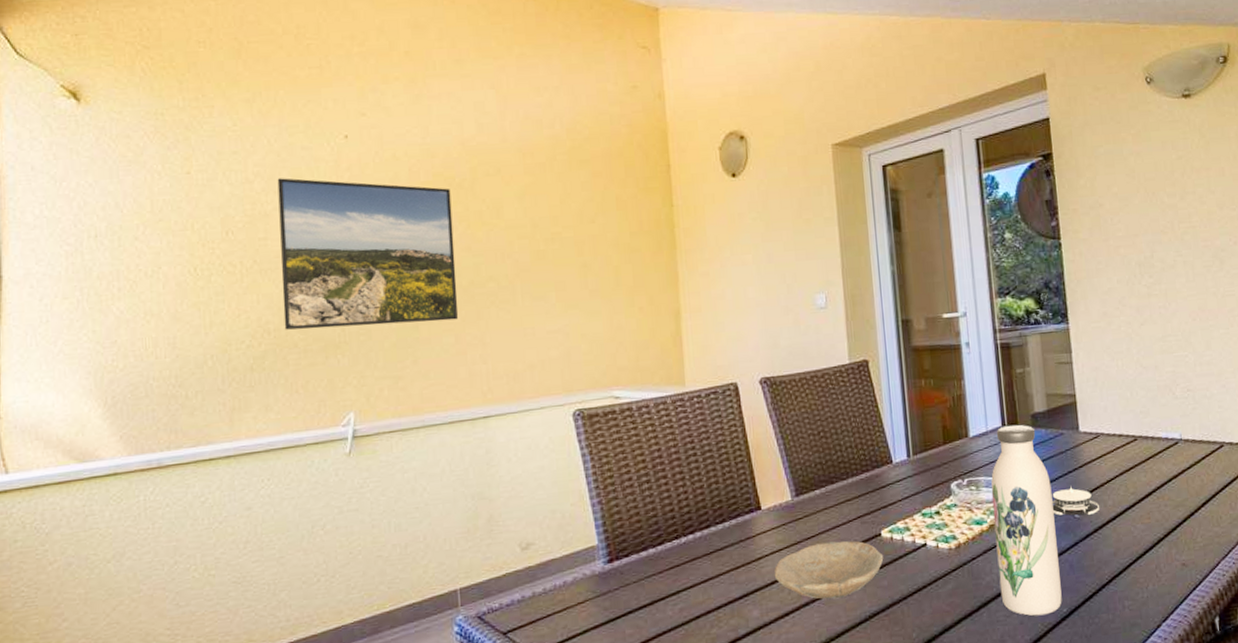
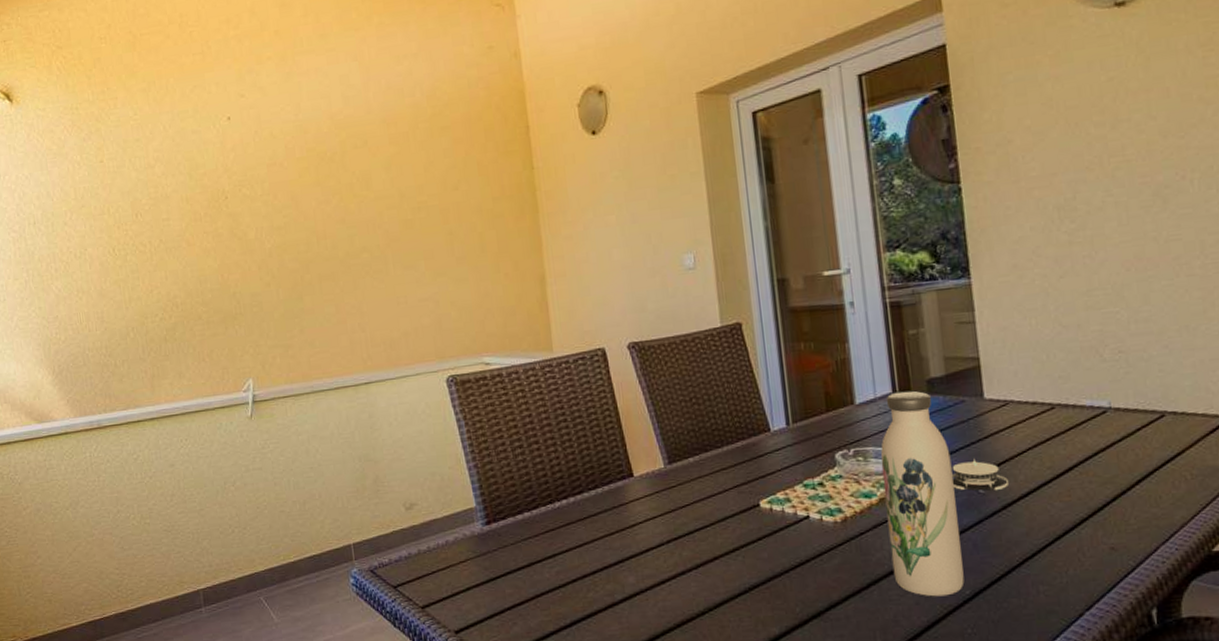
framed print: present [277,178,459,330] -> none [174,161,337,303]
bowl: present [774,540,884,600] -> none [648,510,763,570]

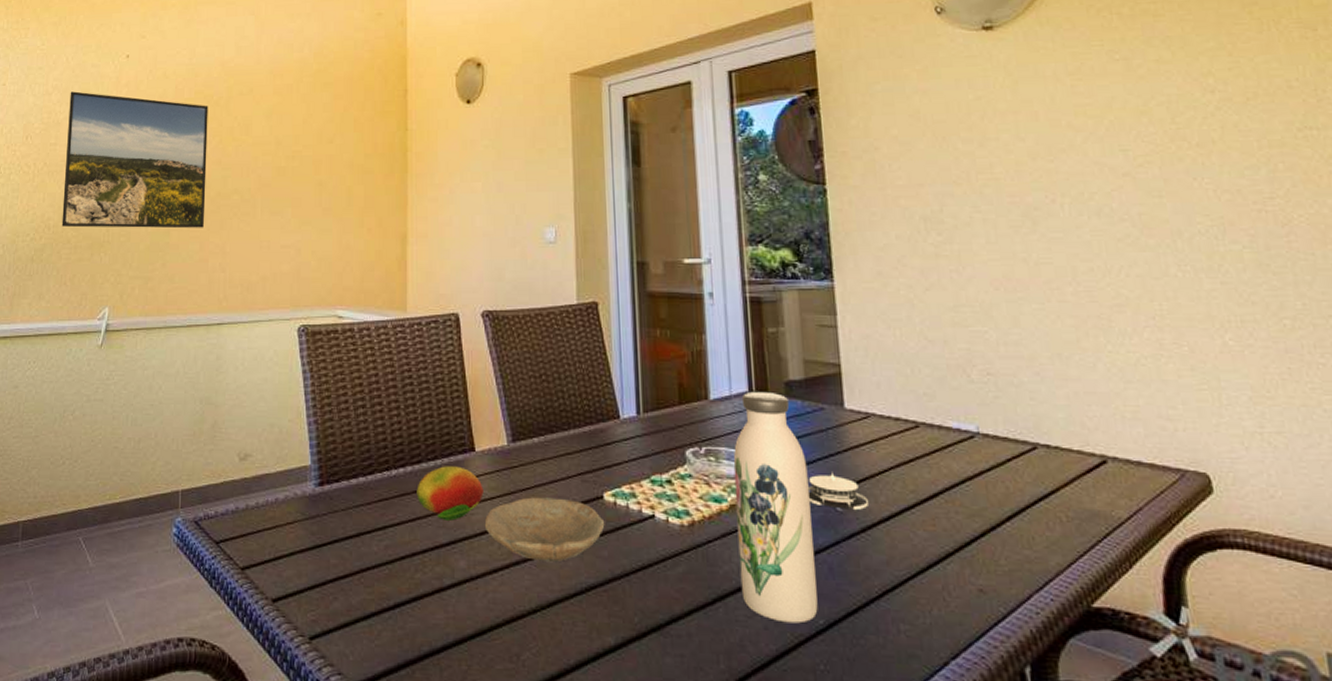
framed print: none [174,161,337,303] -> present [61,91,208,229]
fruit: none [581,492,646,543] -> present [417,466,483,521]
bowl: none [648,510,763,570] -> present [484,497,605,563]

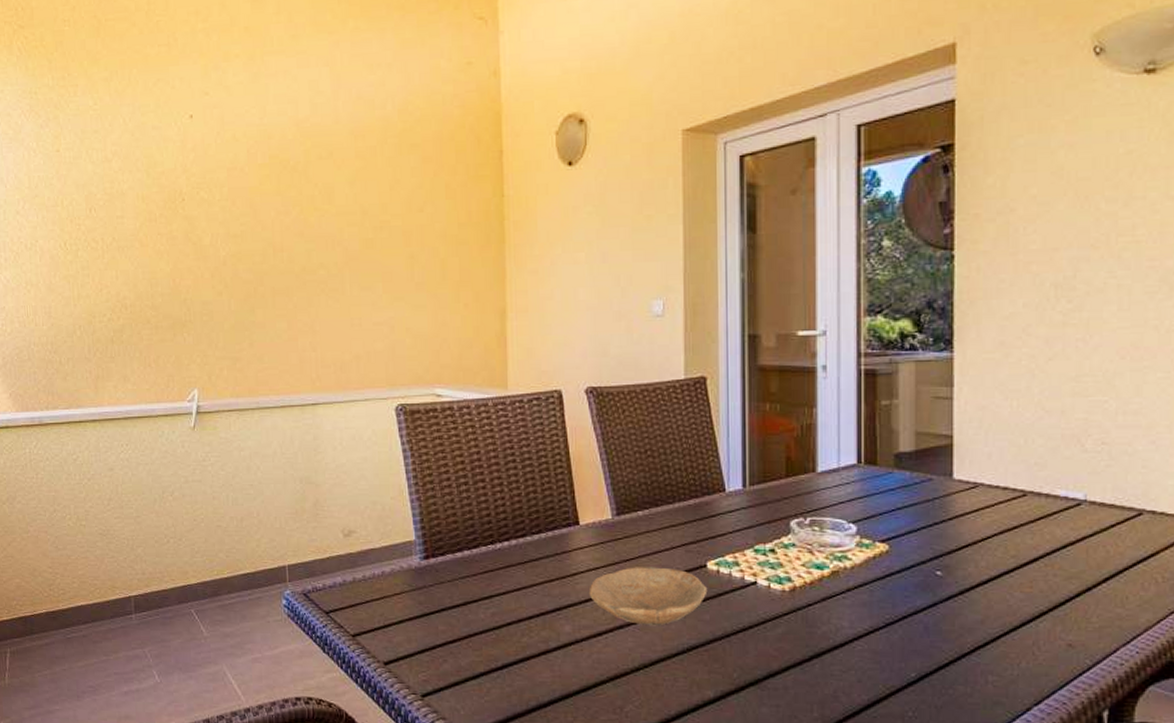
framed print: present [61,91,208,229] -> none [132,157,291,307]
fruit: present [417,466,483,521] -> none [521,539,588,589]
water bottle: present [733,391,818,624] -> none [837,463,911,677]
architectural model: present [807,472,868,510] -> none [909,539,968,574]

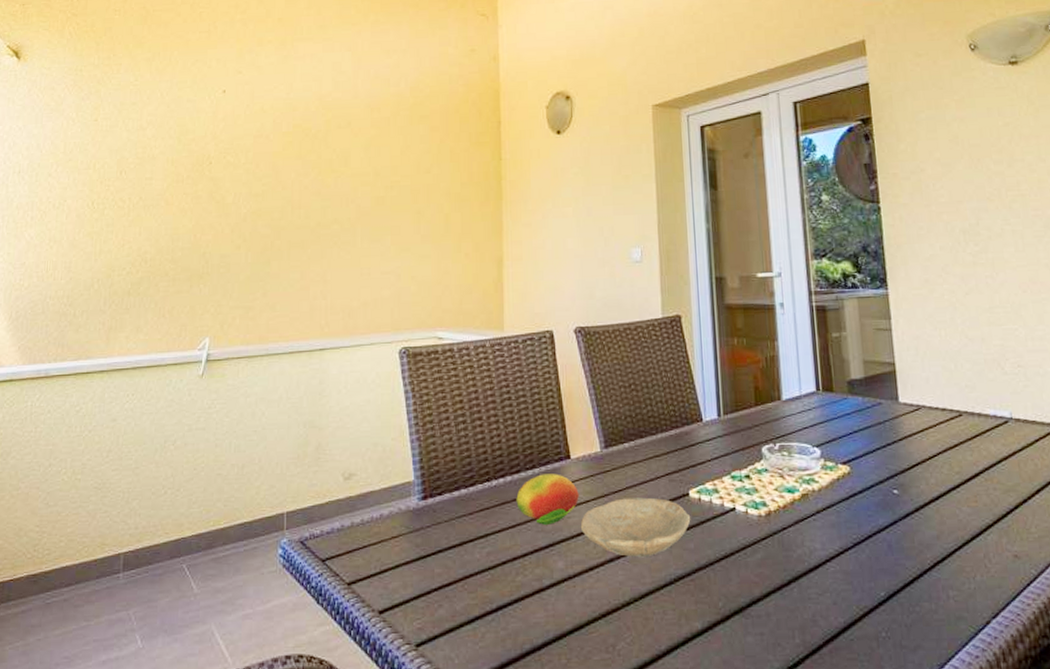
fruit: none [521,539,588,589] -> present [516,473,579,525]

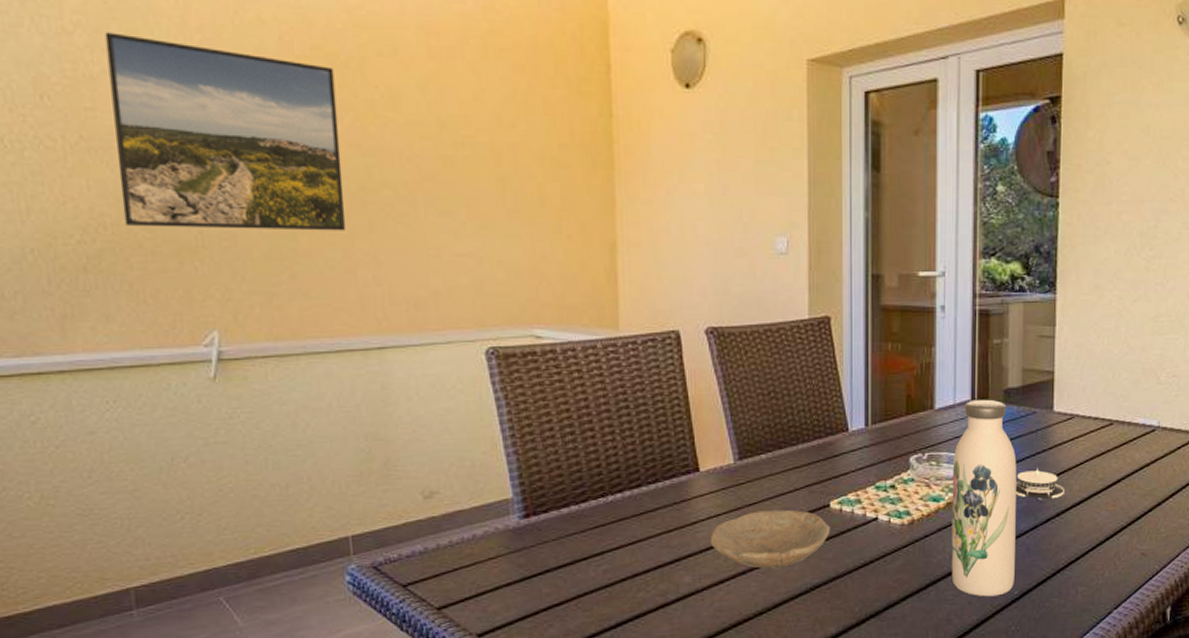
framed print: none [159,126,307,260] -> present [104,32,346,231]
fruit: present [516,473,579,525] -> none [636,487,709,540]
water bottle: none [804,390,880,597] -> present [951,399,1017,597]
architectural model: none [868,460,921,492] -> present [1015,468,1064,499]

